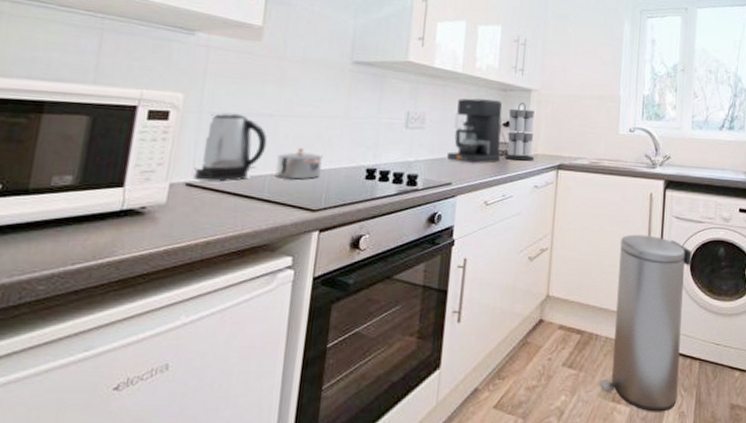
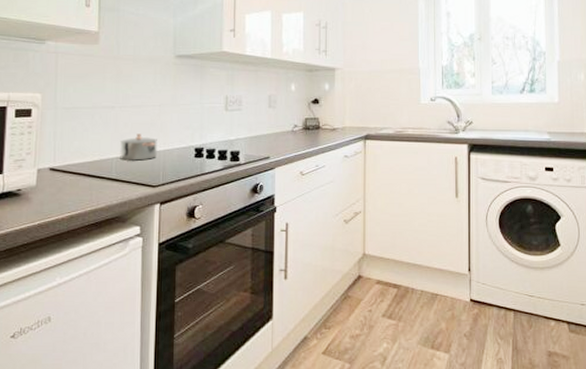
kettle: present [193,112,268,183] -> none [55,107,111,166]
coffee maker: present [446,98,502,164] -> none [263,80,312,139]
spice rack: present [505,102,535,161] -> none [315,81,343,134]
pedal bin: present [599,234,692,412] -> none [418,196,500,359]

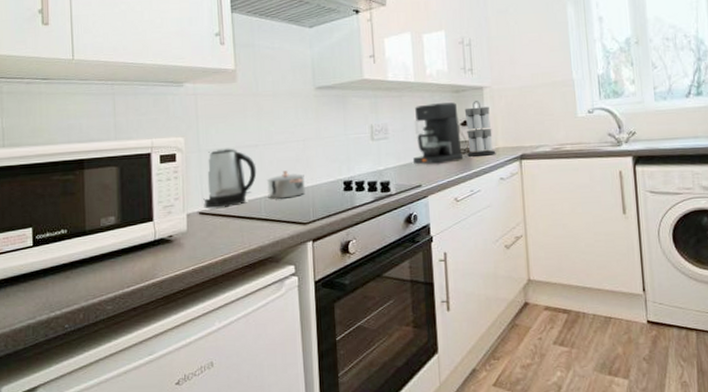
kettle: none [55,107,111,166] -> present [203,148,257,209]
coffee maker: none [263,80,312,139] -> present [412,102,464,165]
spice rack: none [315,81,343,134] -> present [464,101,496,157]

